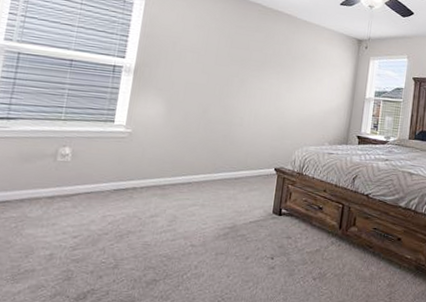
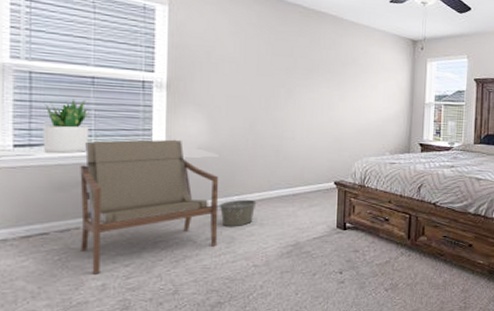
planter: none [19,78,63,129] -> present [43,98,89,155]
armchair: none [36,117,169,244] -> present [80,139,219,275]
basket: none [166,179,201,206] -> present [219,199,257,227]

